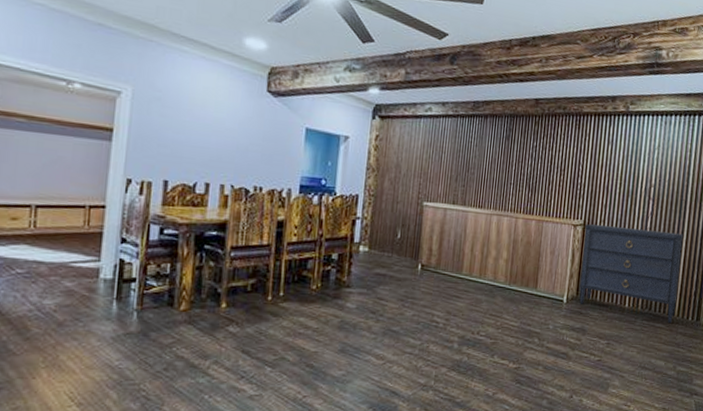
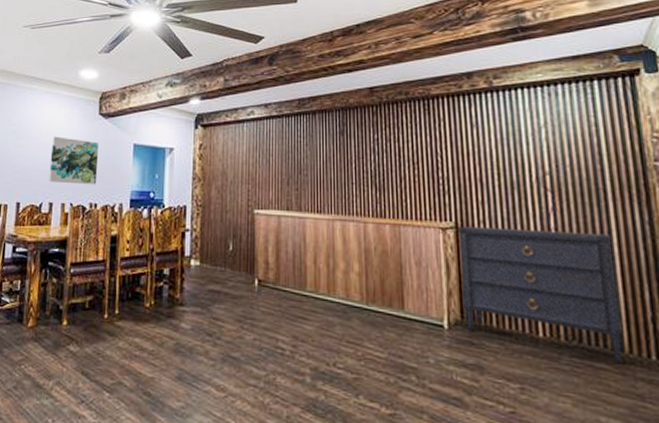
wall art: none [204,110,267,168] -> present [48,136,100,185]

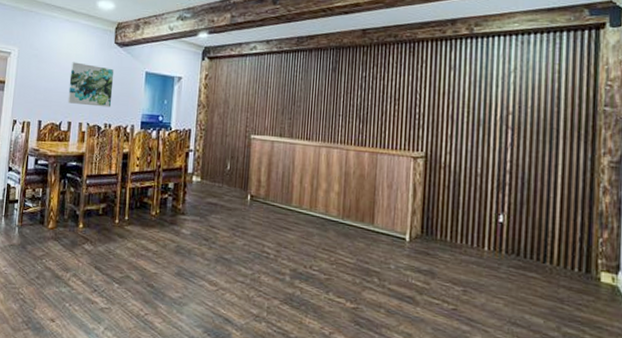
dresser: present [458,225,626,364] -> none [424,156,558,274]

